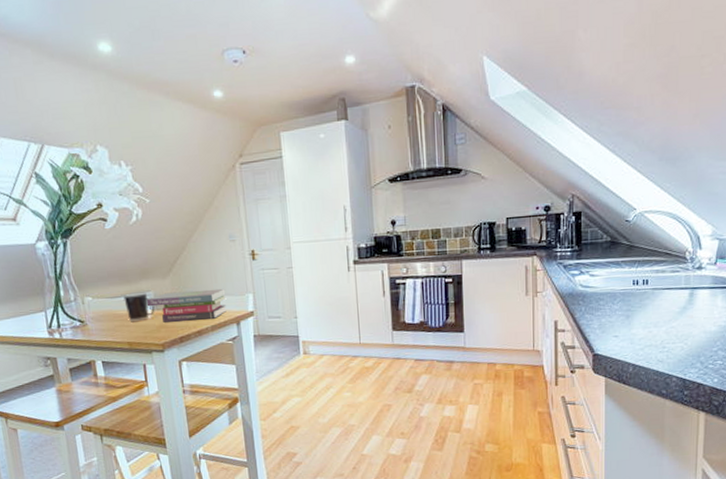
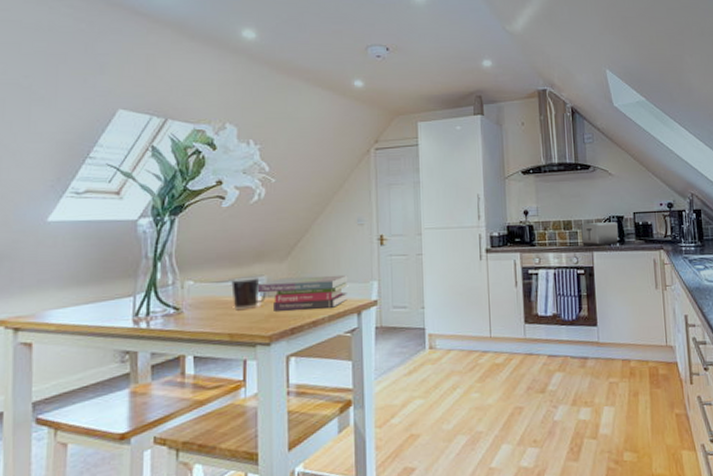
toaster: none [450,229,489,255] -> present [581,222,619,247]

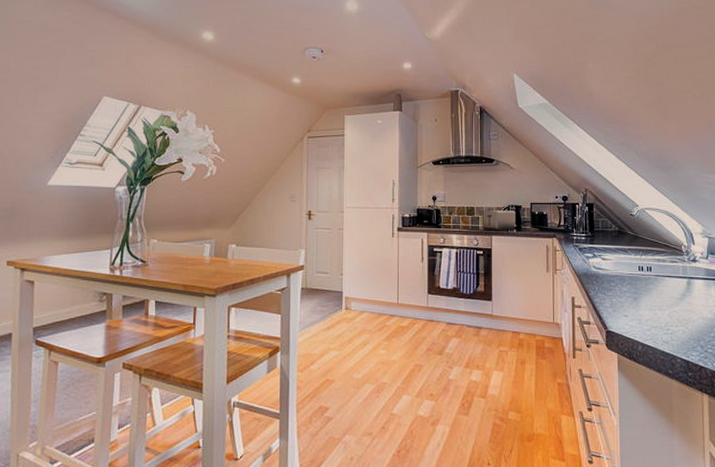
mug: present [231,278,266,311] -> none [186,240,214,266]
books: present [257,274,348,311] -> none [207,242,281,270]

